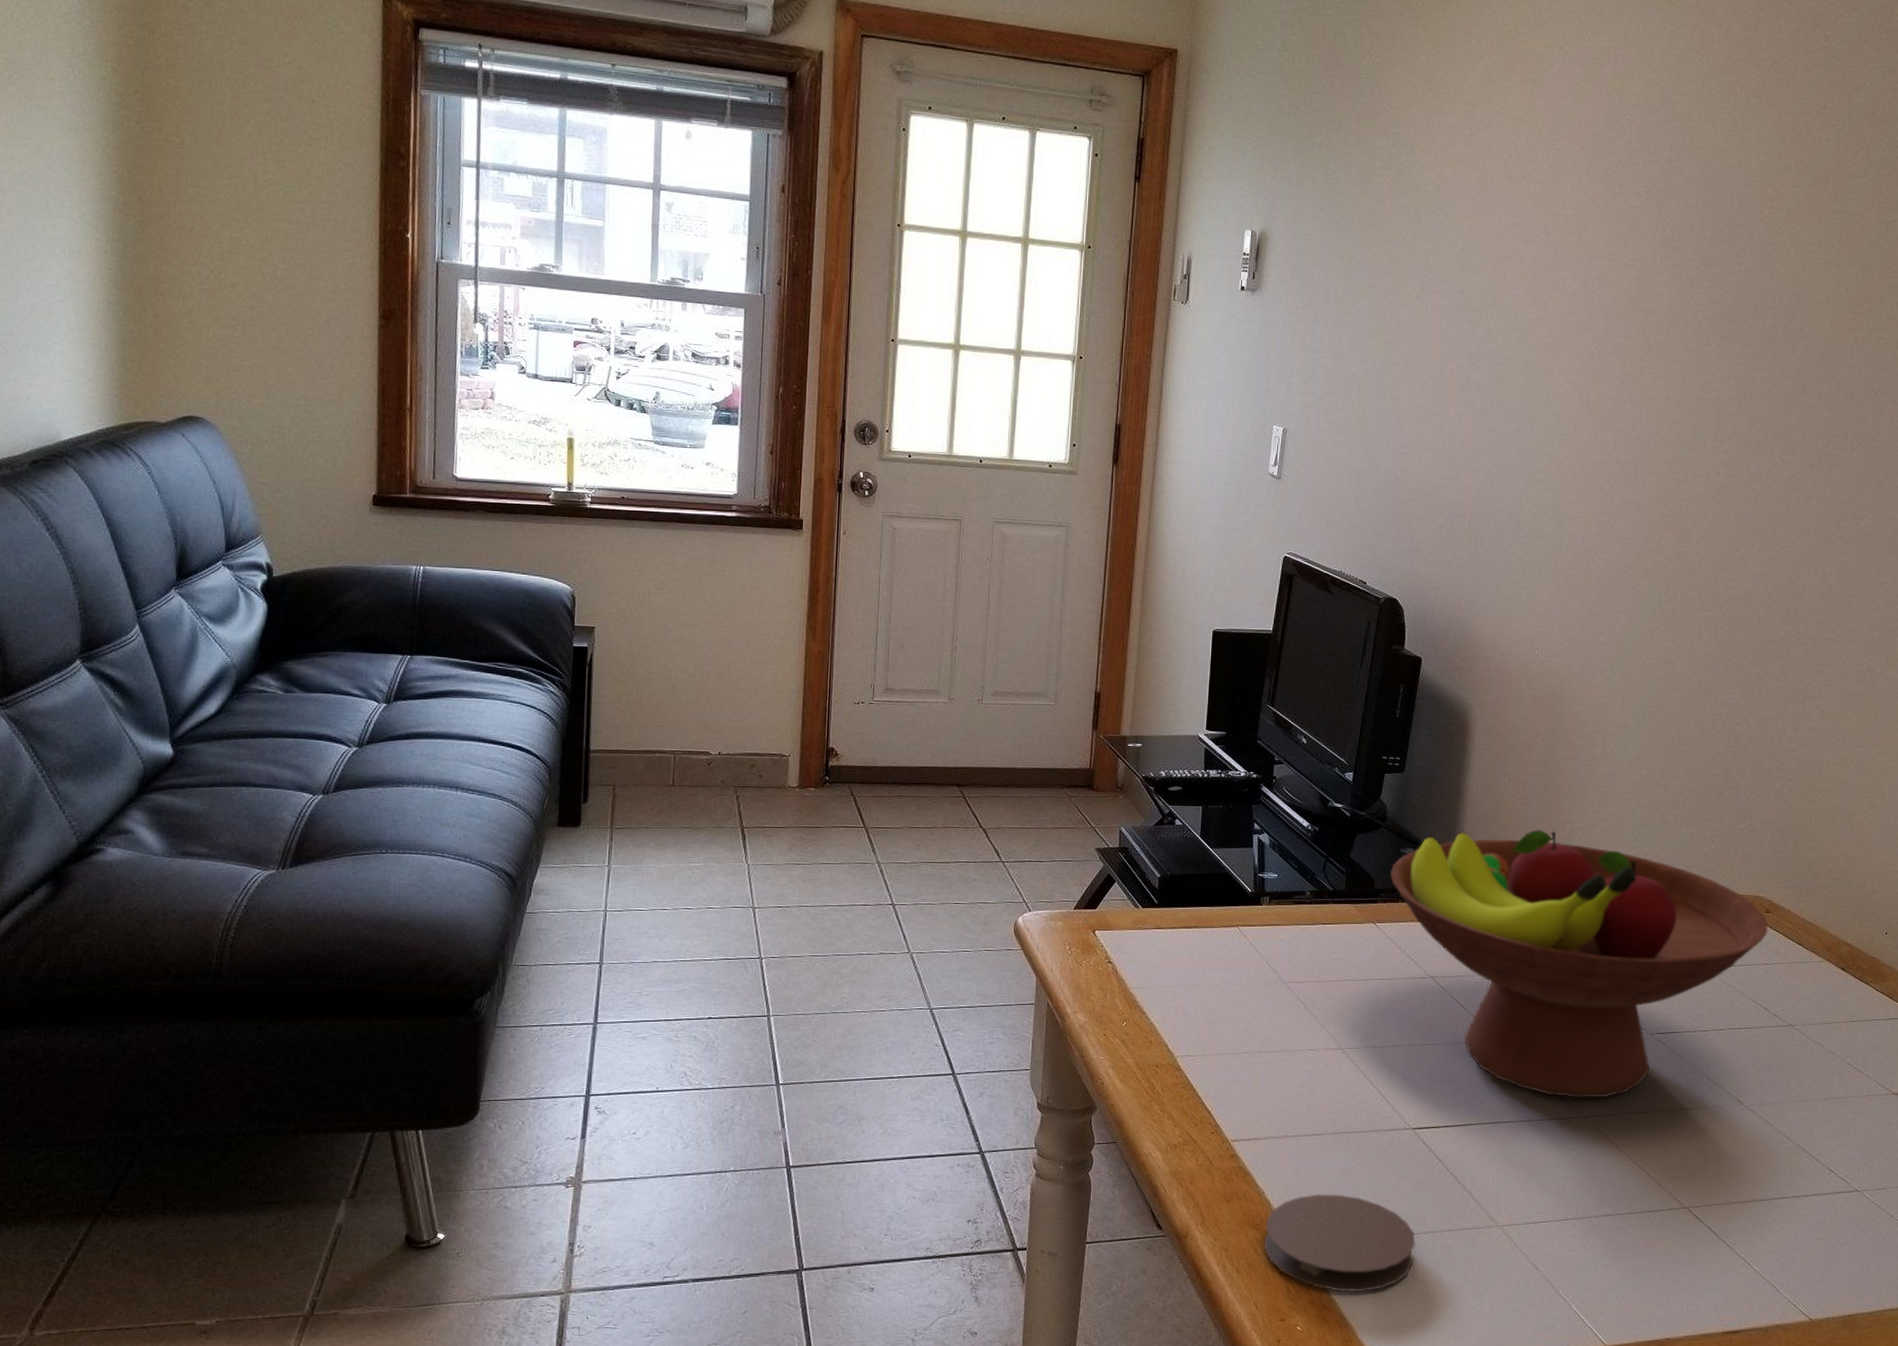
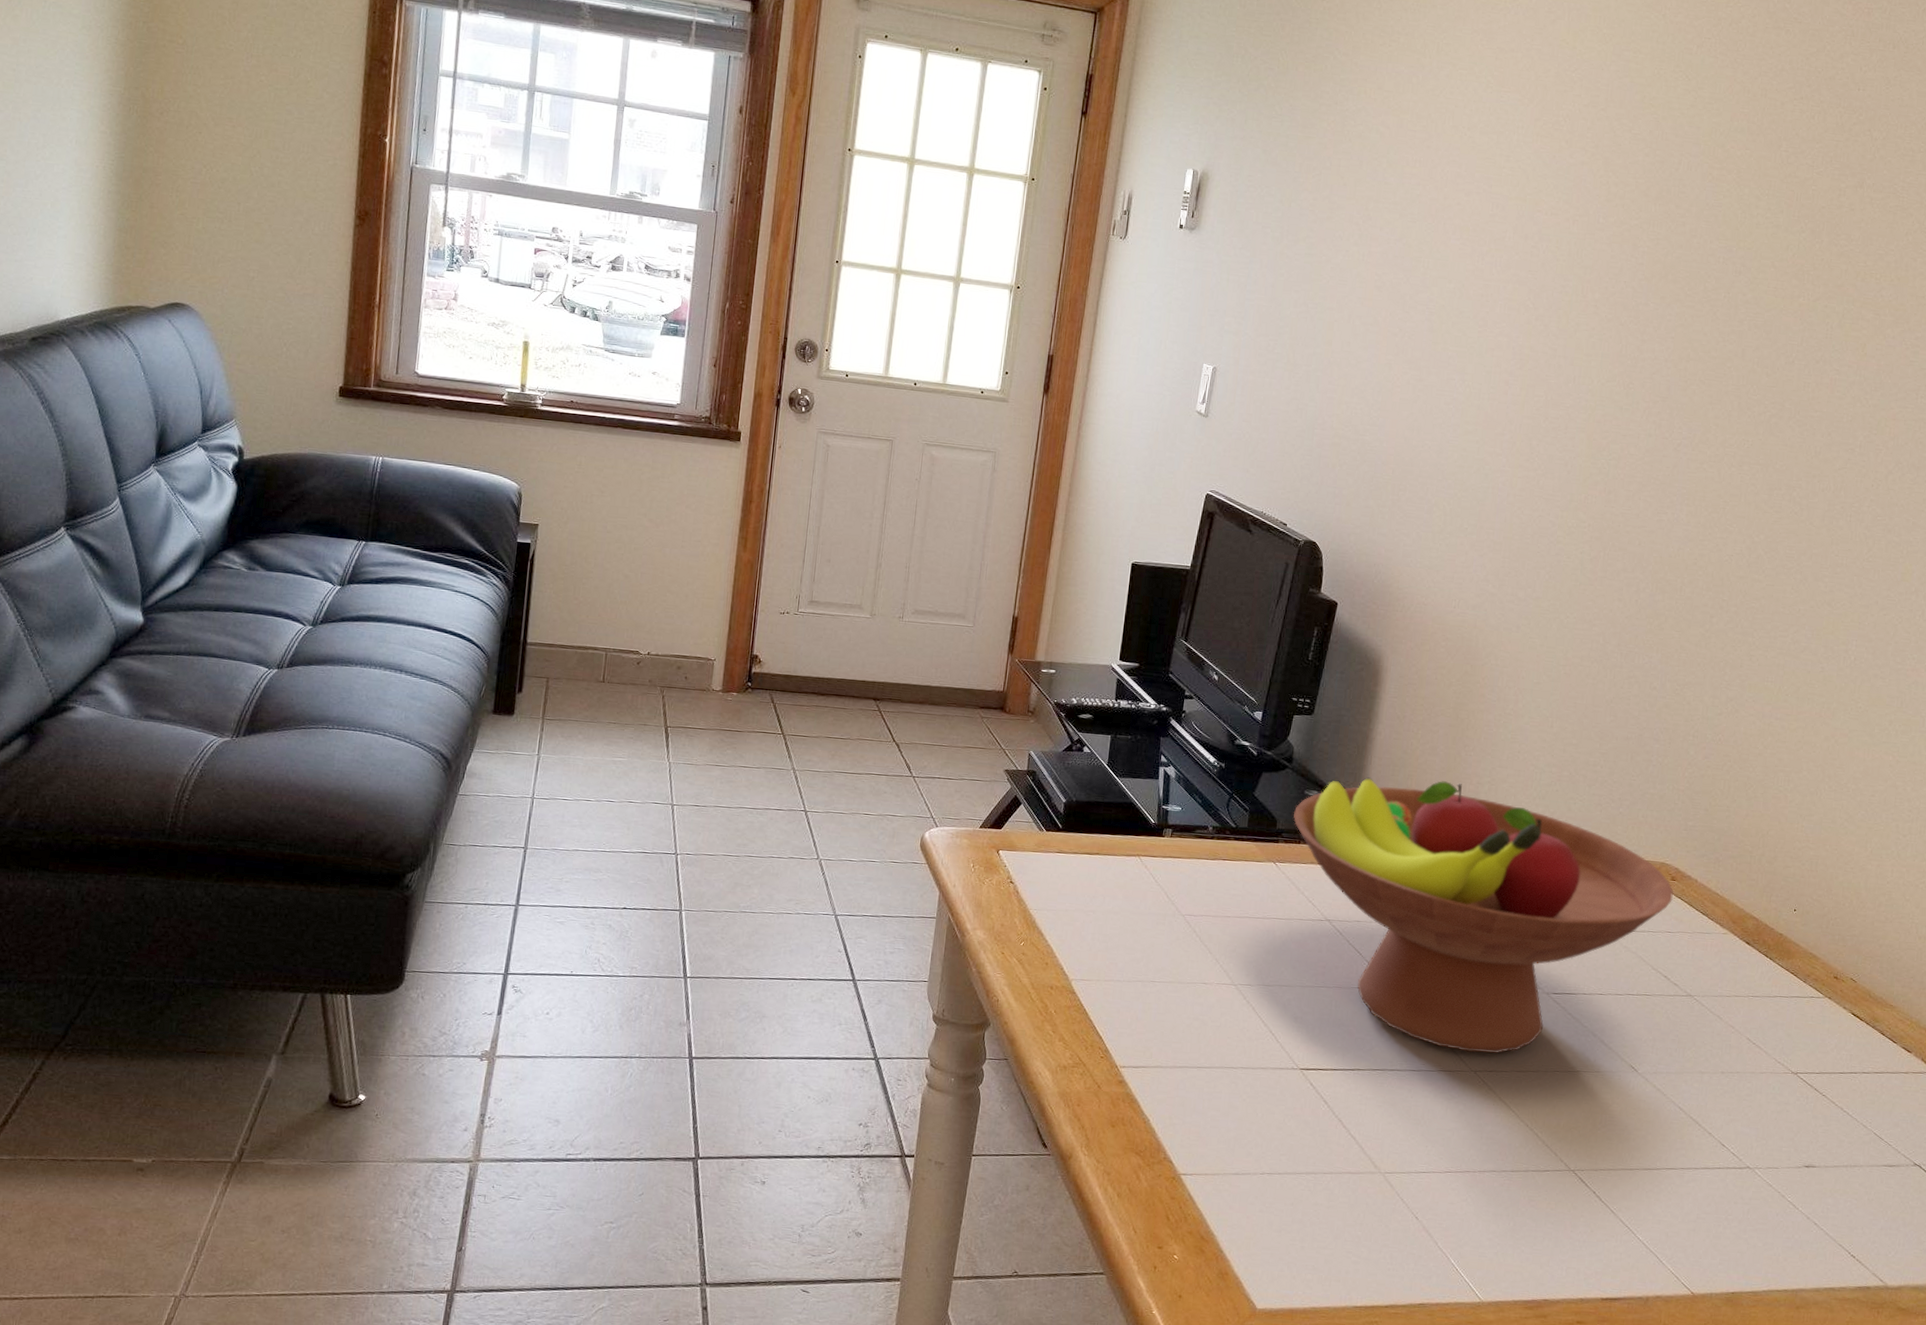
coaster: present [1263,1194,1416,1293] -> none [1145,1126,1297,1227]

